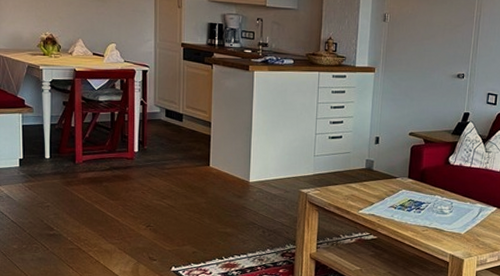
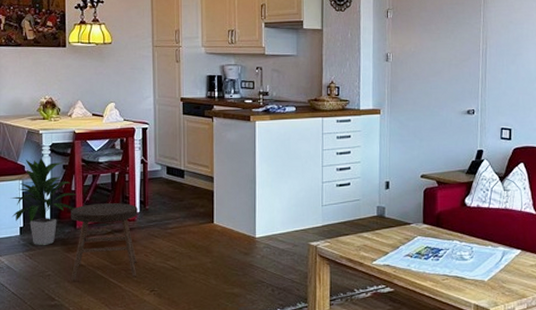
indoor plant: none [10,93,77,178] -> present [10,158,78,246]
stool: none [70,141,136,213] -> present [71,203,138,281]

